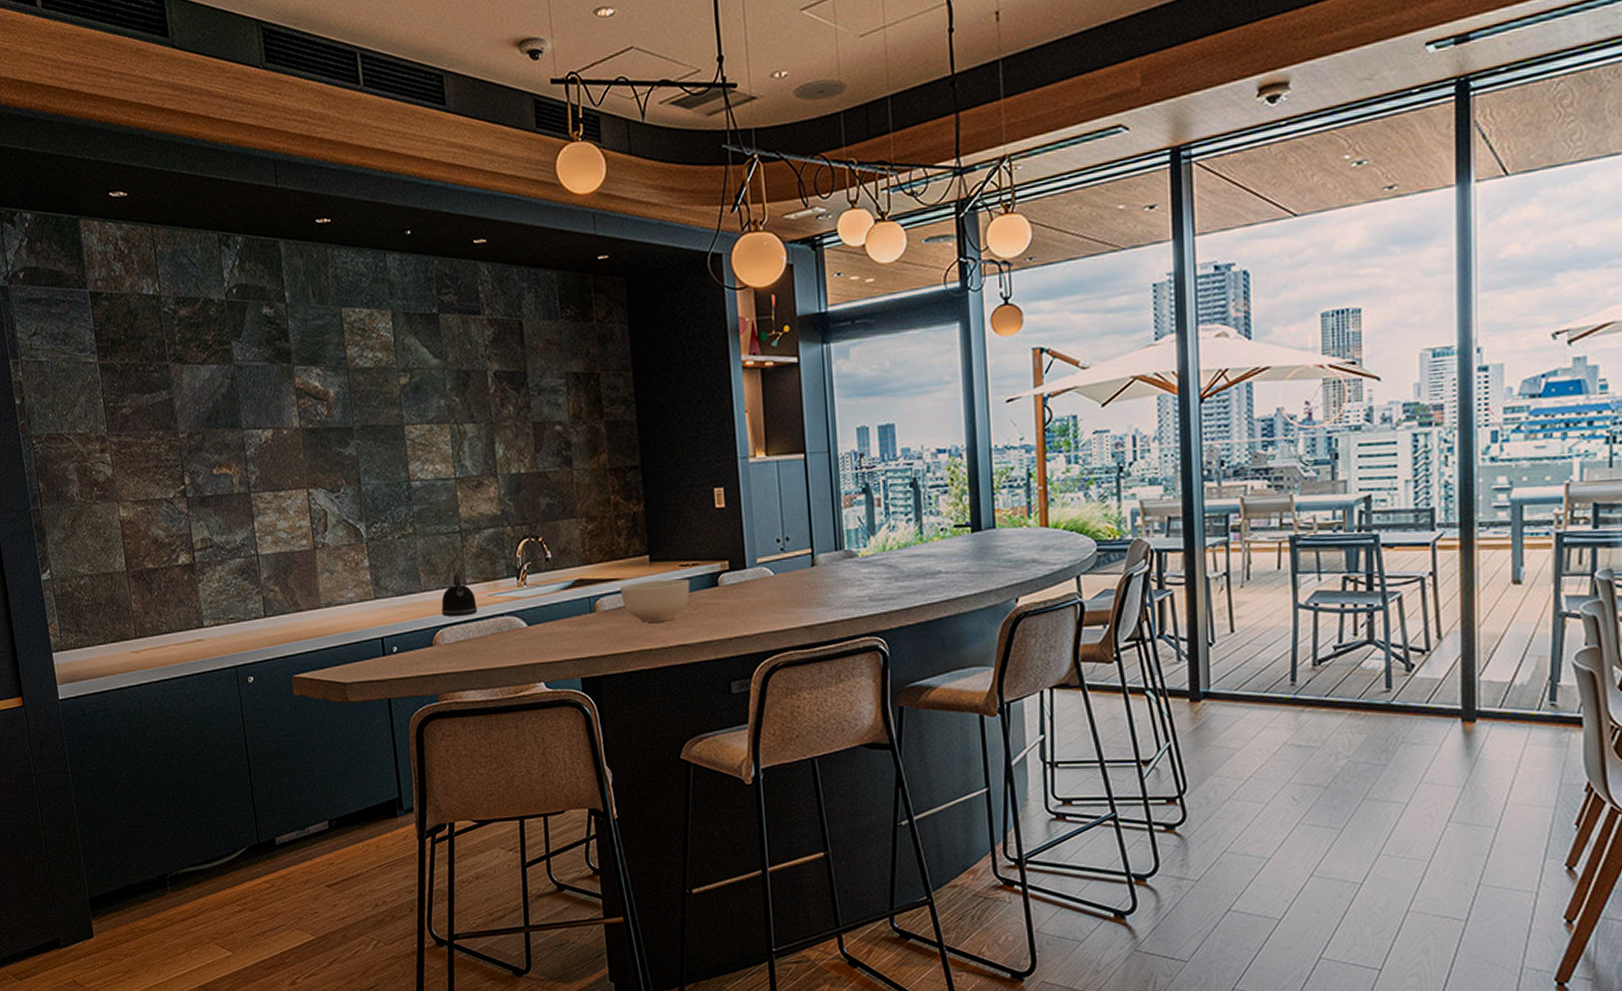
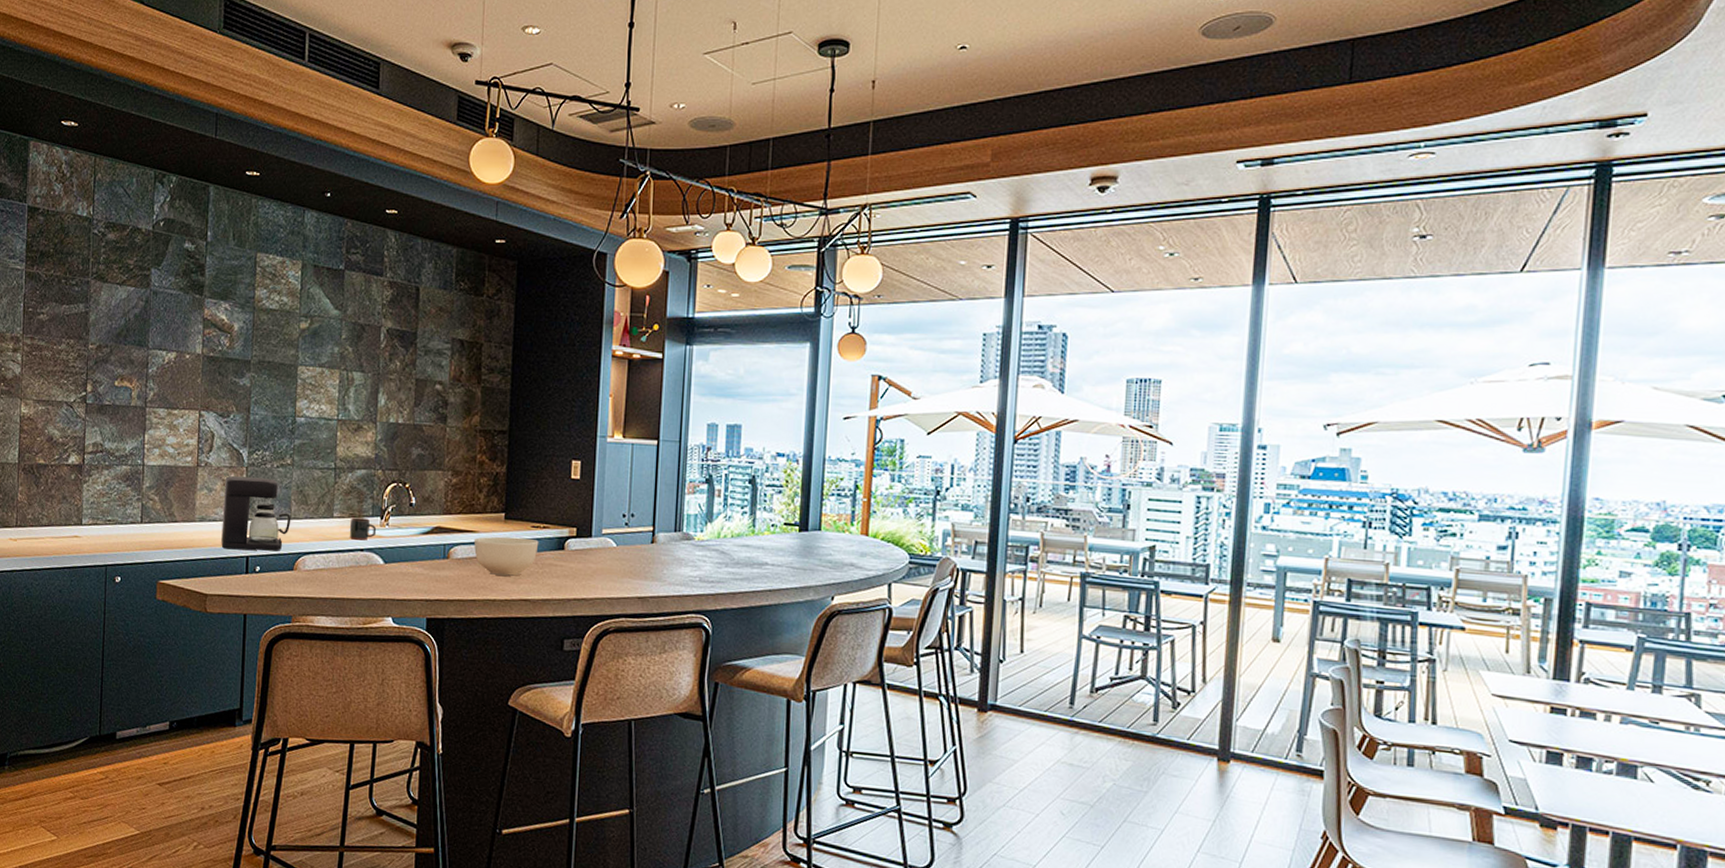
coffee maker: none [345,551,423,633] -> present [221,476,291,551]
kettle: present [441,571,477,616] -> none [306,504,340,546]
mug: none [484,580,515,605] -> present [349,517,377,541]

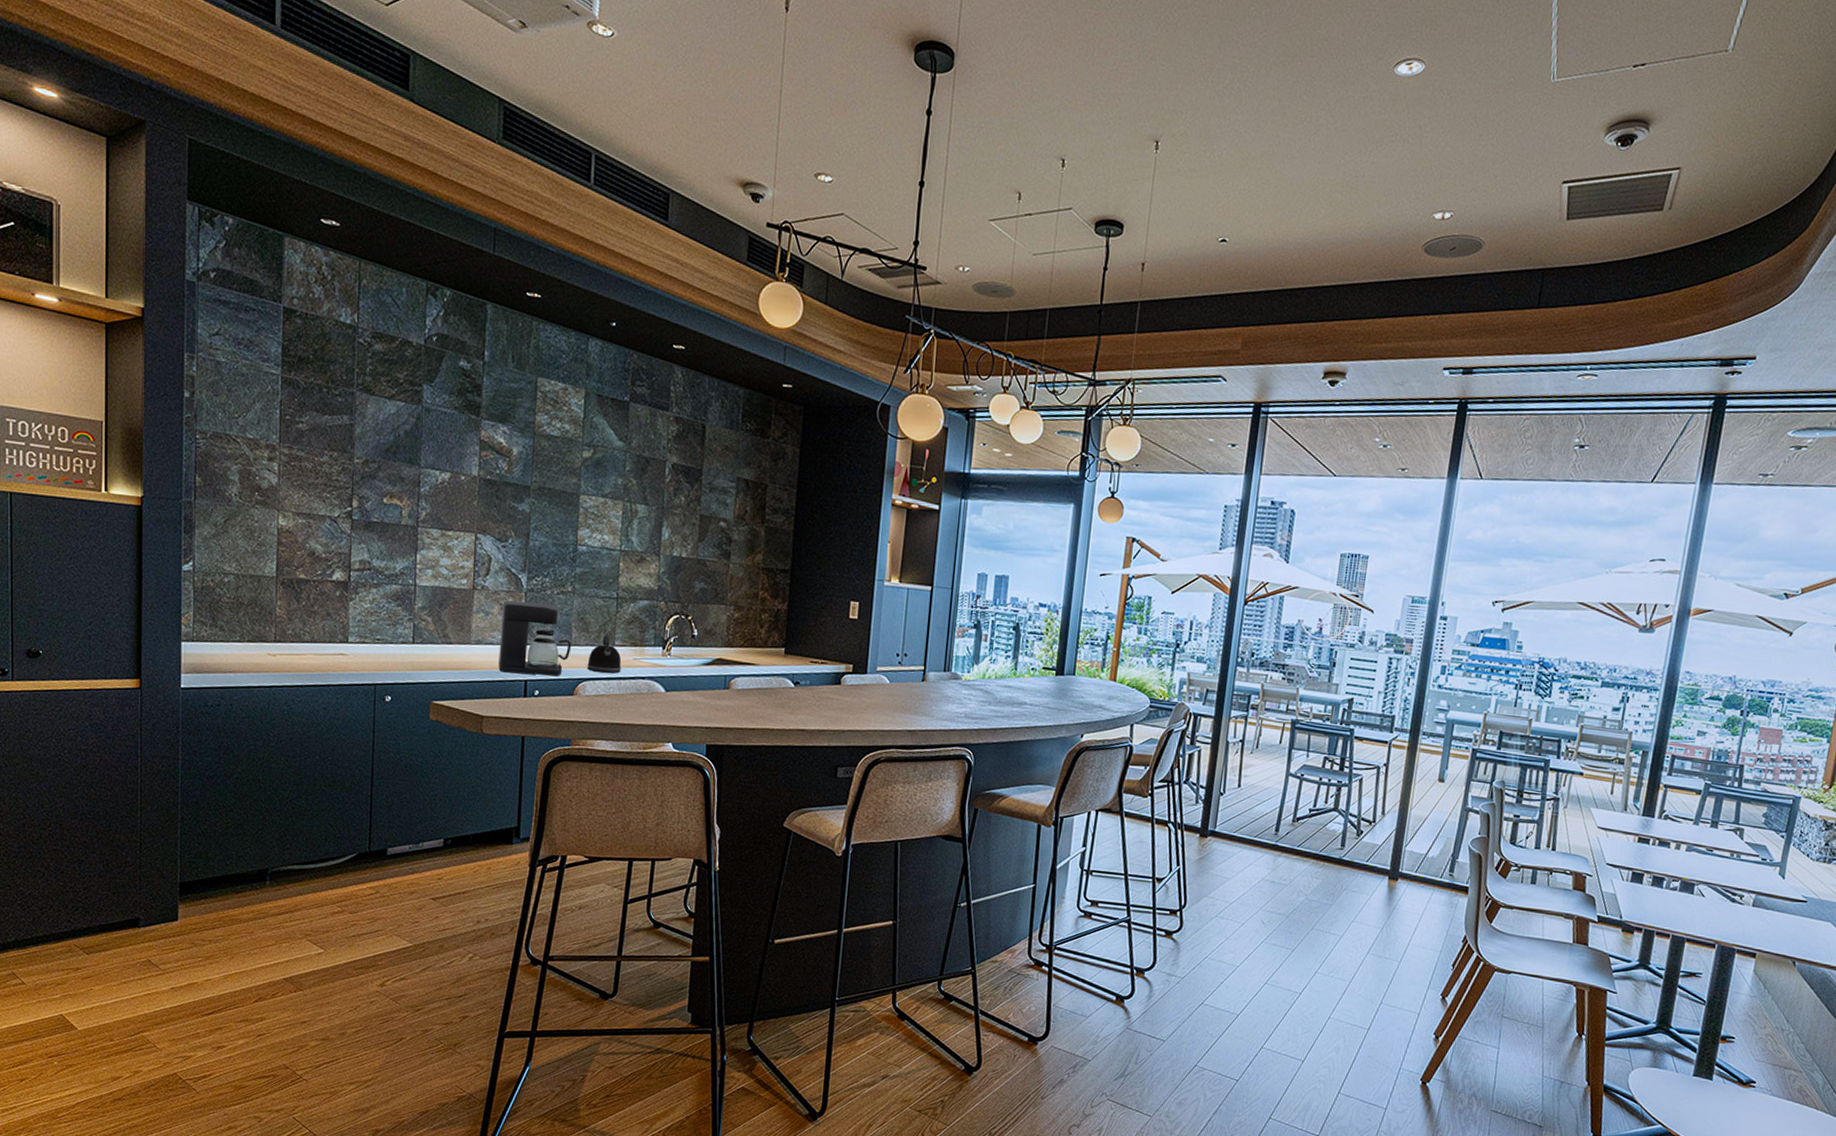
kettle: none [306,504,340,546] -> present [587,632,622,674]
mug: present [349,517,377,541] -> none [630,646,659,669]
bowl: present [473,536,539,576] -> none [754,669,817,708]

